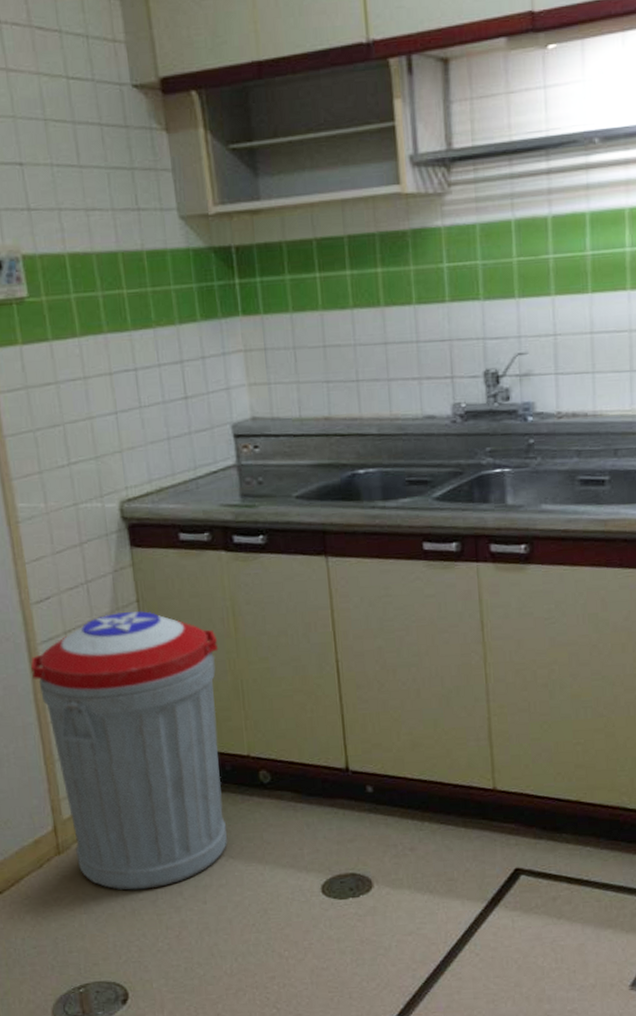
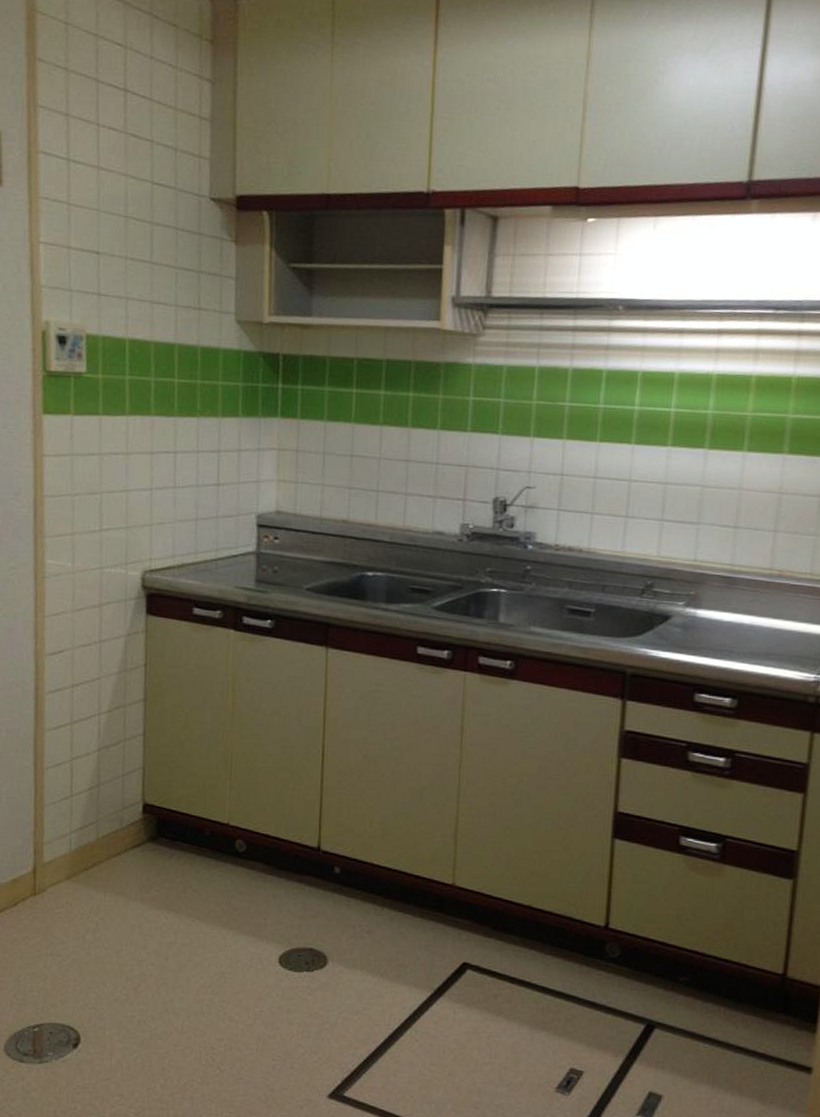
trash can: present [30,611,228,890] -> none [35,674,215,940]

